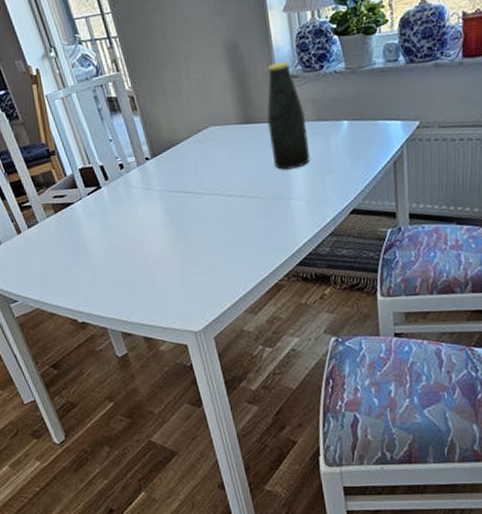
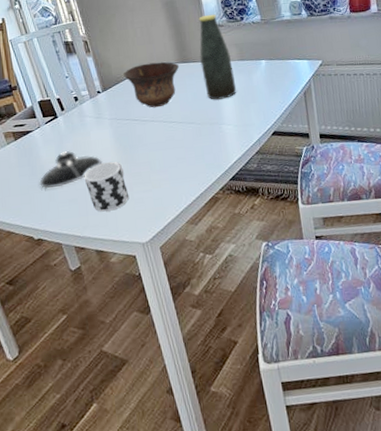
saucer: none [82,226,151,269] -> present [39,150,103,189]
cup: none [130,240,181,296] -> present [84,161,129,212]
bowl: none [175,122,241,179] -> present [123,61,179,108]

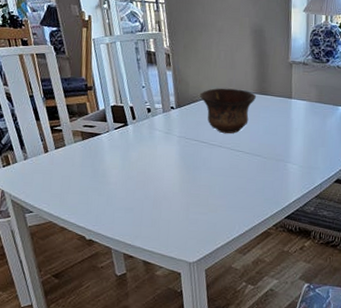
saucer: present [39,150,103,189] -> none [99,159,164,194]
cup: present [84,161,129,212] -> none [143,178,185,226]
bottle: present [198,14,237,100] -> none [277,50,310,138]

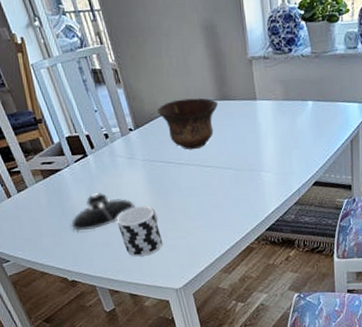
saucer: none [99,159,164,194] -> present [71,192,135,231]
cup: none [143,178,185,226] -> present [116,206,163,257]

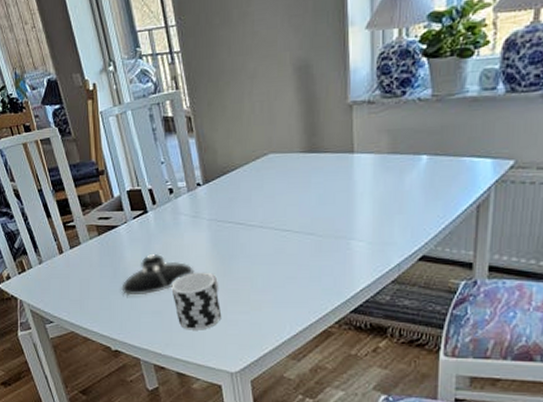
bowl: present [156,97,218,150] -> none [231,149,304,210]

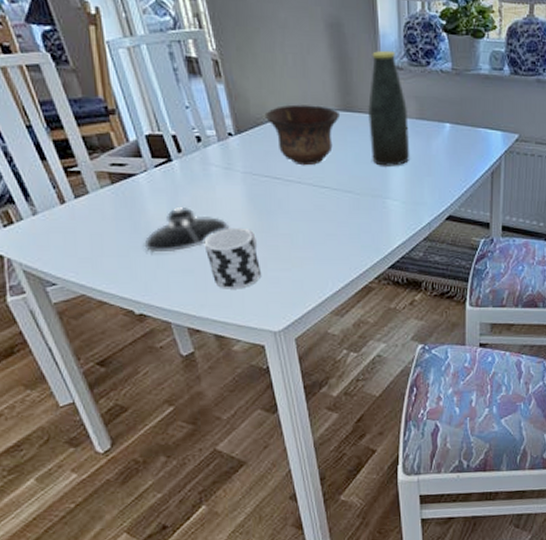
bowl: none [231,149,304,210] -> present [264,104,339,166]
bottle: none [333,85,380,206] -> present [367,50,410,166]

